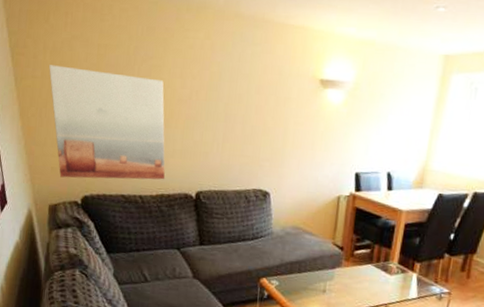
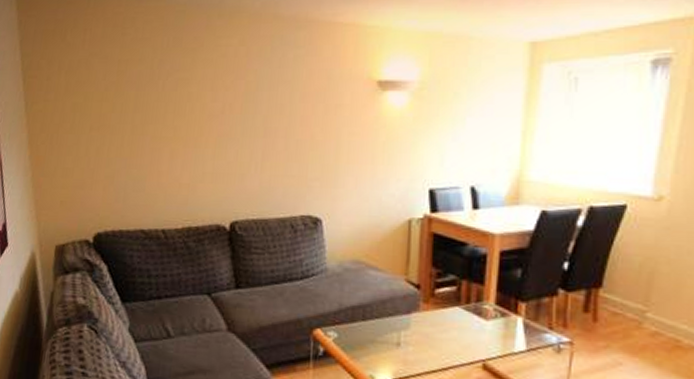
wall art: present [49,65,166,180] -> none [63,86,193,213]

